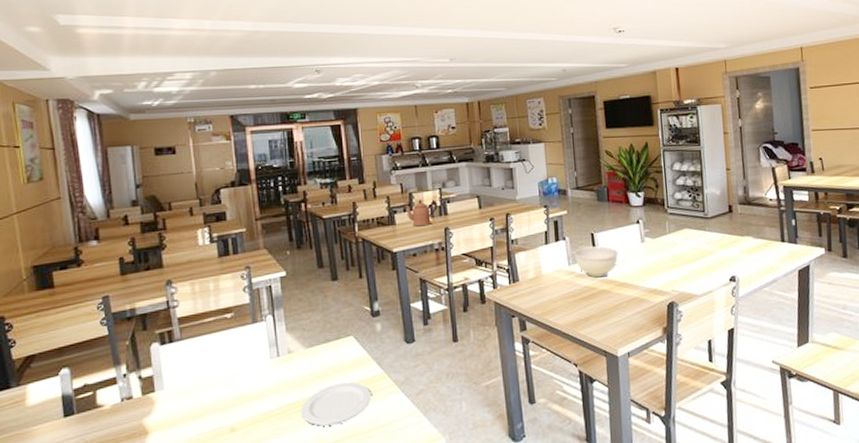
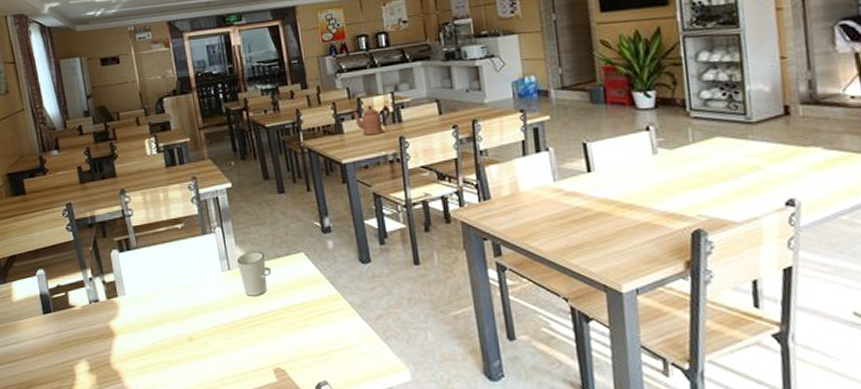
cup: none [286,336,321,382] -> present [236,251,272,296]
plate: present [300,382,371,426] -> none [254,300,327,344]
soup bowl: present [574,245,619,278] -> none [561,158,621,197]

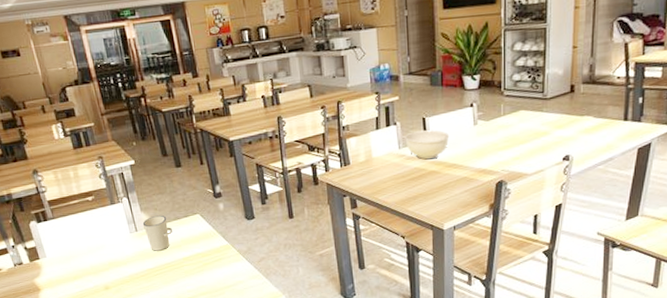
coffeepot: present [353,104,391,136] -> none [238,90,270,117]
soup bowl: none [561,158,621,197] -> present [405,129,450,160]

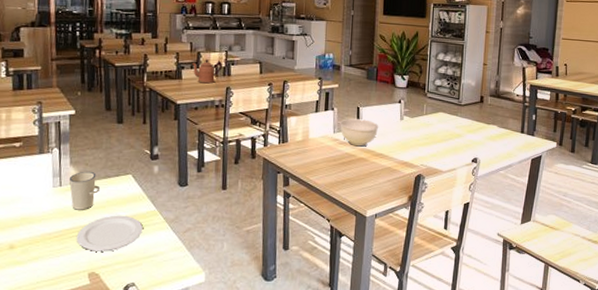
plate: none [160,251,220,286] -> present [76,215,143,252]
coffeepot: none [238,90,270,117] -> present [192,59,223,84]

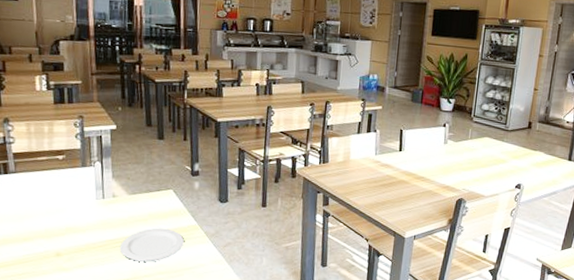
cup: present [69,171,101,210] -> none [111,185,143,222]
coffeepot: present [192,59,223,84] -> none [233,77,264,102]
soup bowl: present [340,118,379,147] -> none [382,140,422,170]

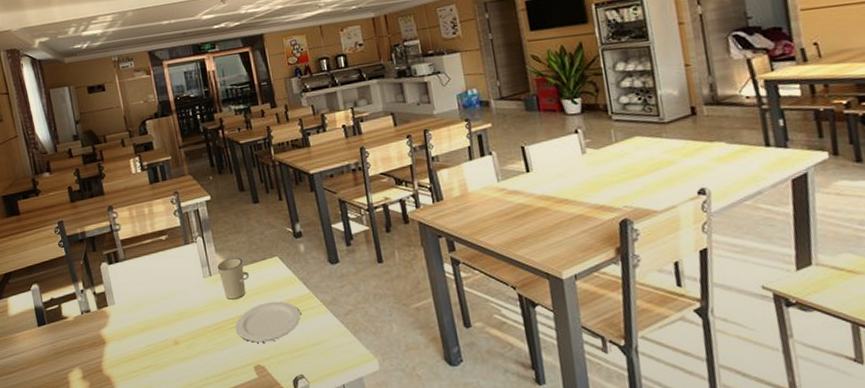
cup: none [111,185,143,222] -> present [217,257,250,300]

